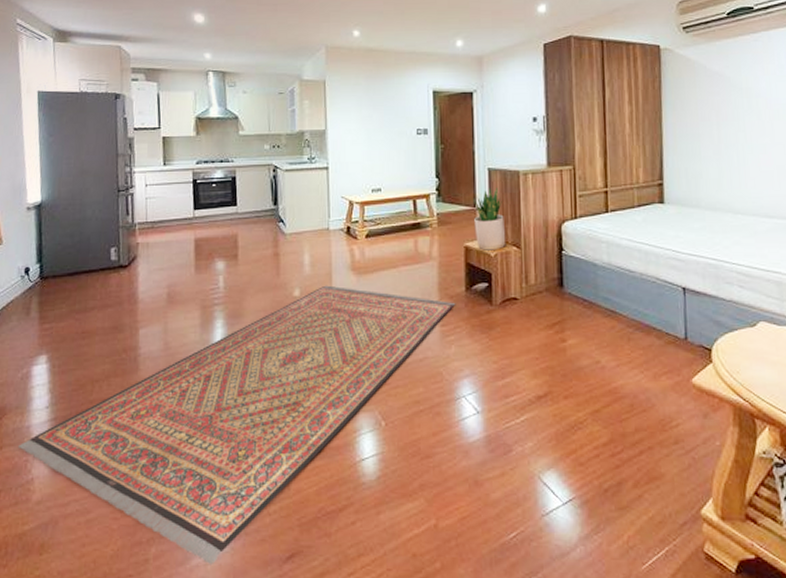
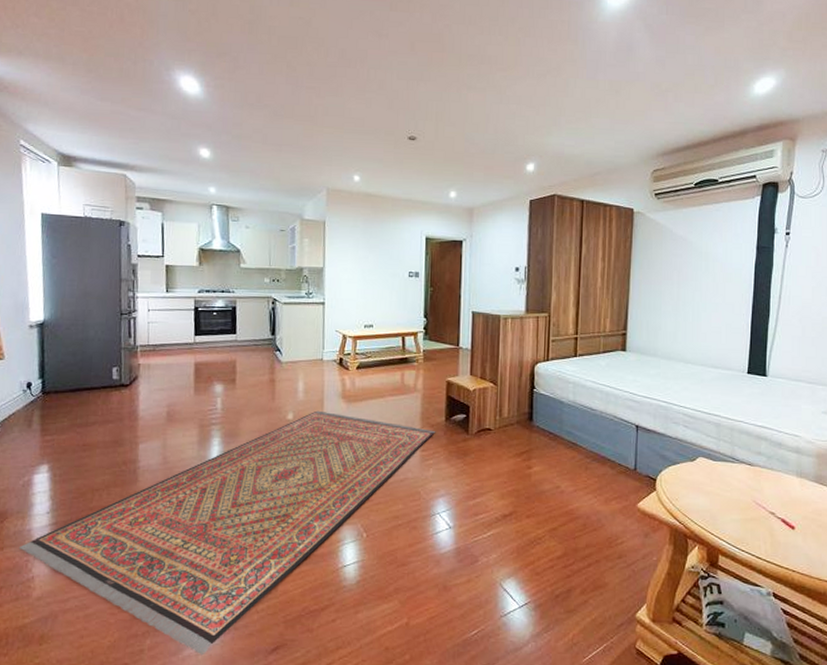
planter: present [474,187,506,250] -> none [457,329,485,386]

